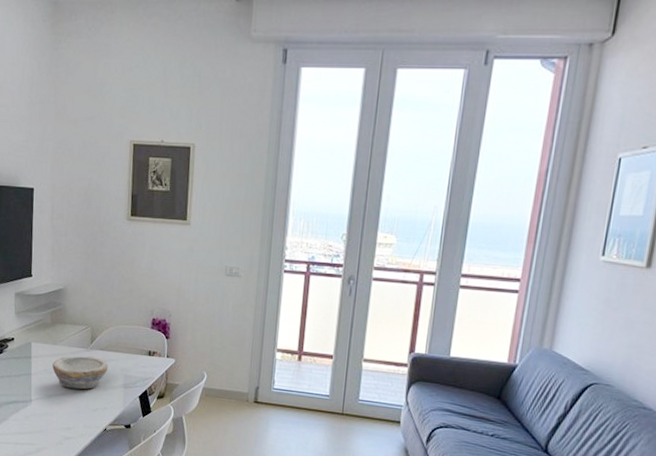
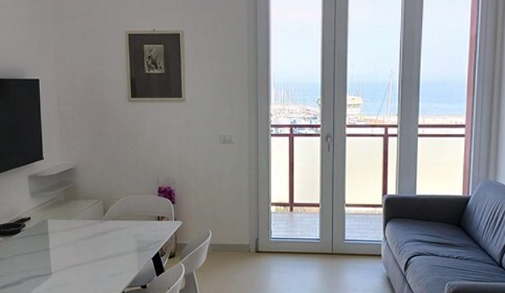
bowl: present [52,356,109,390] -> none [69,227,122,258]

